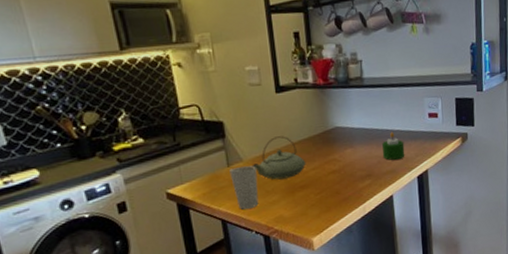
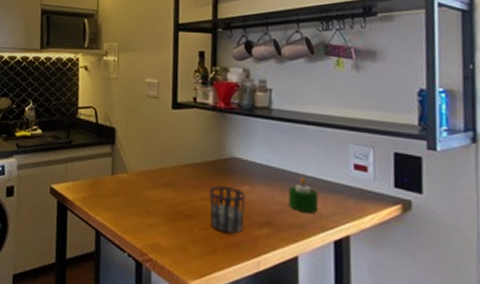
cup: present [229,166,259,210] -> none [112,177,140,227]
teapot: present [252,136,306,180] -> none [136,154,194,203]
cup: none [319,152,350,192] -> present [209,186,246,233]

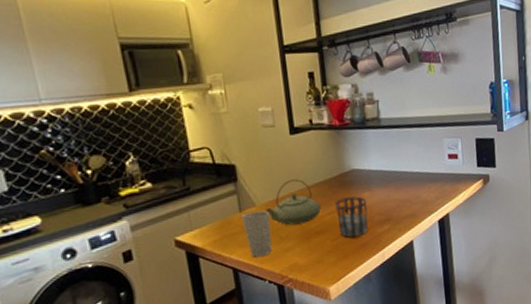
cup: none [112,177,140,227] -> present [241,210,272,258]
teapot: none [136,154,194,203] -> present [265,179,322,226]
candle: present [289,177,319,213] -> none [401,174,425,204]

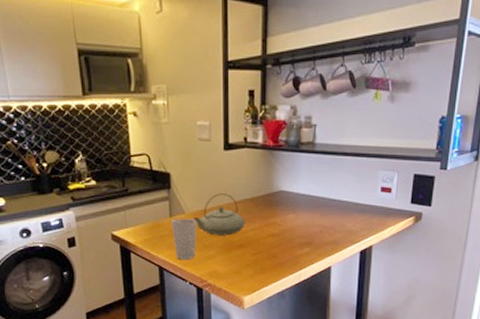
cup: present [335,196,368,238] -> none [259,217,291,255]

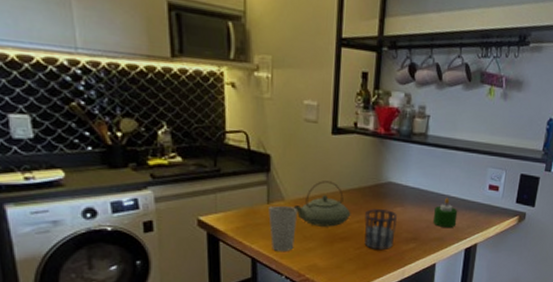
cup: none [259,217,291,255] -> present [364,209,398,249]
candle: none [326,202,351,231] -> present [433,197,458,227]

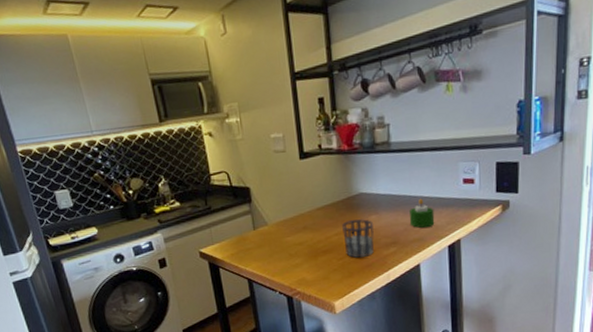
cup: present [268,206,297,252] -> none [255,229,283,271]
teapot: present [293,181,351,227] -> none [276,201,329,244]

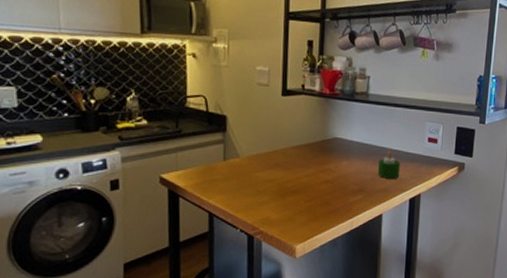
cup: present [342,219,375,258] -> none [314,163,345,201]

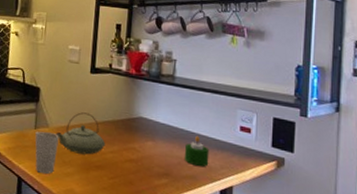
cup: none [225,163,251,207] -> present [35,131,59,175]
teapot: none [247,138,301,181] -> present [55,112,106,155]

